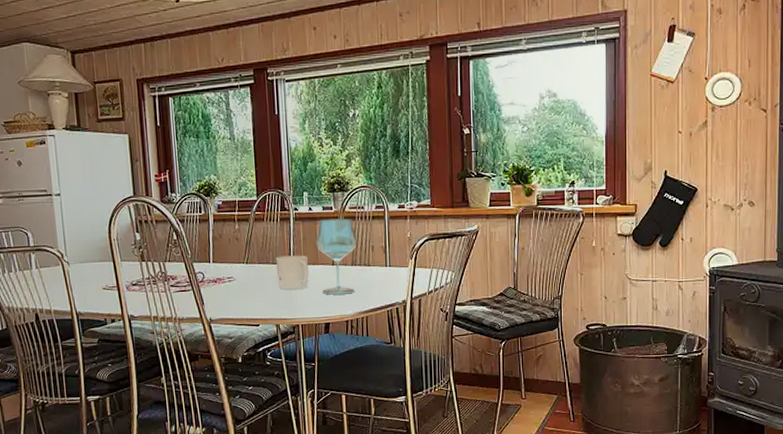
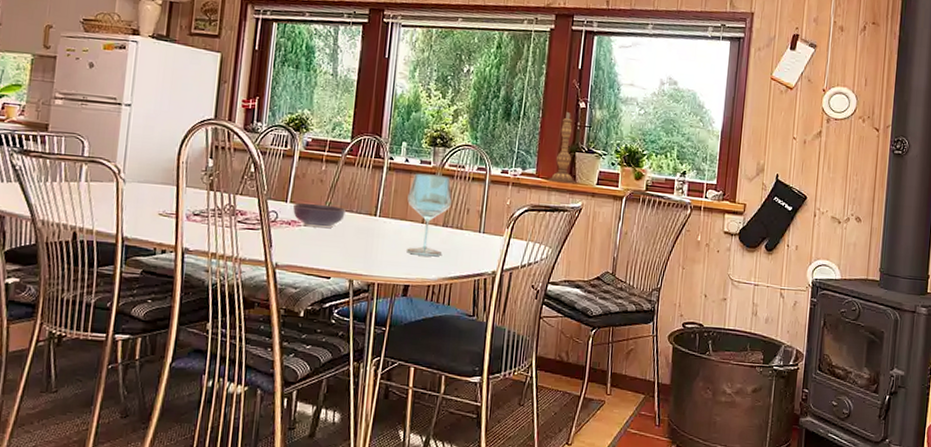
bowl: none [215,260,264,282] -> present [292,203,347,229]
mug: present [276,255,309,291] -> none [358,205,397,245]
candlestick: none [442,139,470,210] -> present [547,111,577,185]

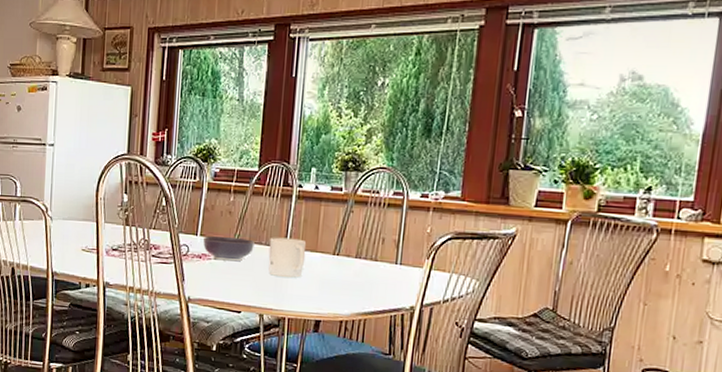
mug: none [358,205,397,245] -> present [268,237,307,278]
wine glass: present [406,173,453,257] -> none [317,201,367,291]
candlestick: present [547,111,577,185] -> none [474,122,510,207]

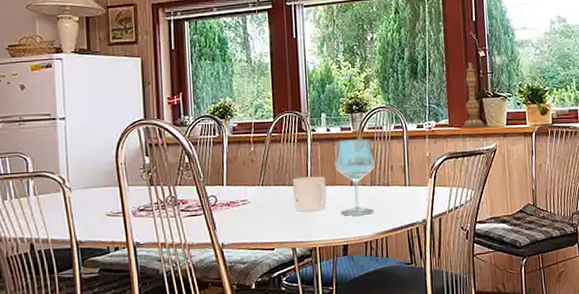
bowl: present [202,236,256,262] -> none [229,182,280,205]
wine glass: none [317,201,367,291] -> present [334,138,376,216]
candlestick: none [474,122,510,207] -> present [460,61,488,129]

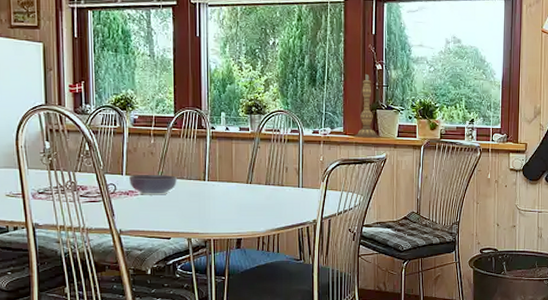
bowl: none [229,182,280,205] -> present [128,175,178,195]
mug: present [292,176,327,212] -> none [190,172,223,206]
wine glass: present [334,138,376,216] -> none [231,139,272,212]

